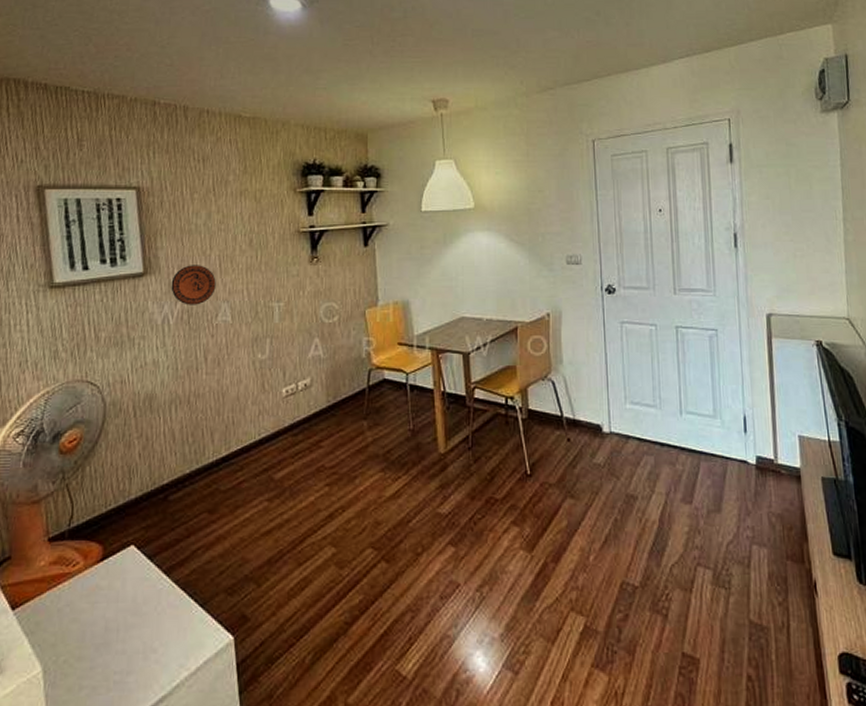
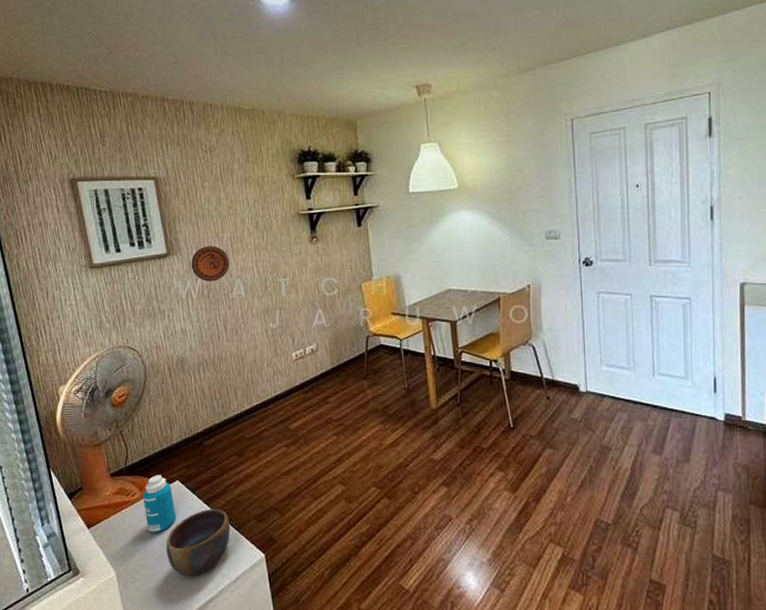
bottle: none [86,538,127,614] -> present [143,475,176,533]
bowl: none [110,579,194,668] -> present [166,508,231,576]

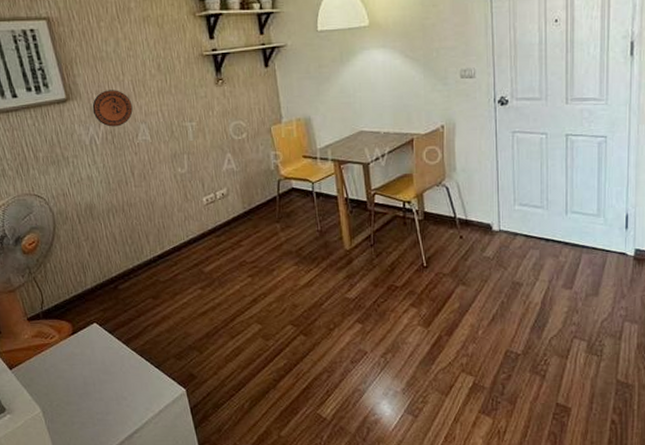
bottle: present [143,475,176,533] -> none [61,318,97,372]
bowl: present [166,508,231,576] -> none [88,348,151,410]

